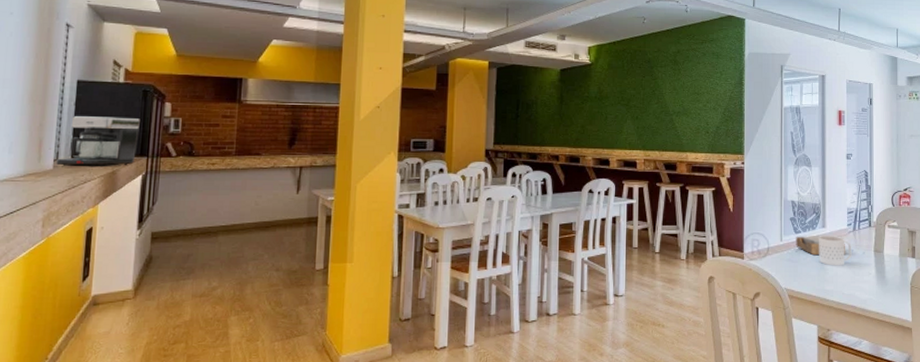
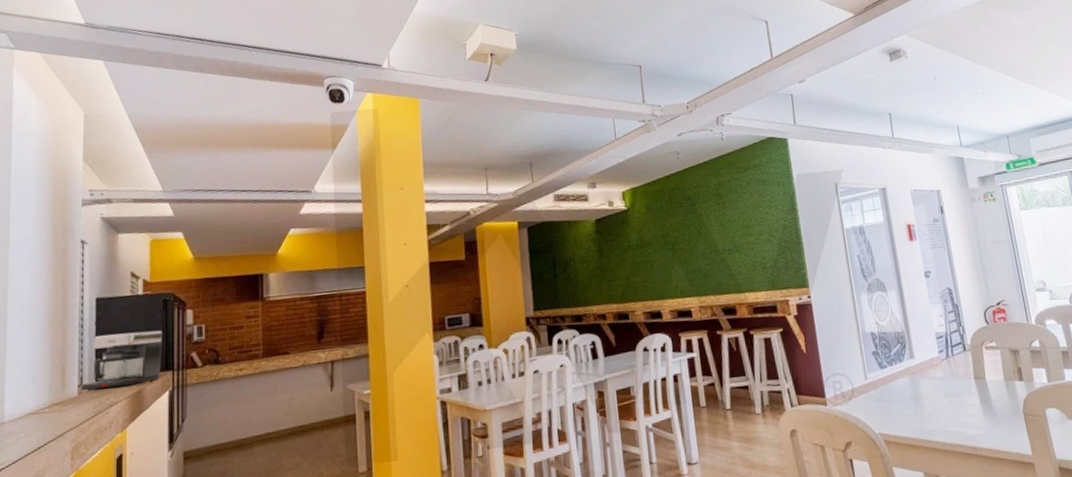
napkin holder: present [796,236,846,256] -> none [882,368,943,392]
mug: present [819,236,852,266] -> none [908,366,950,402]

